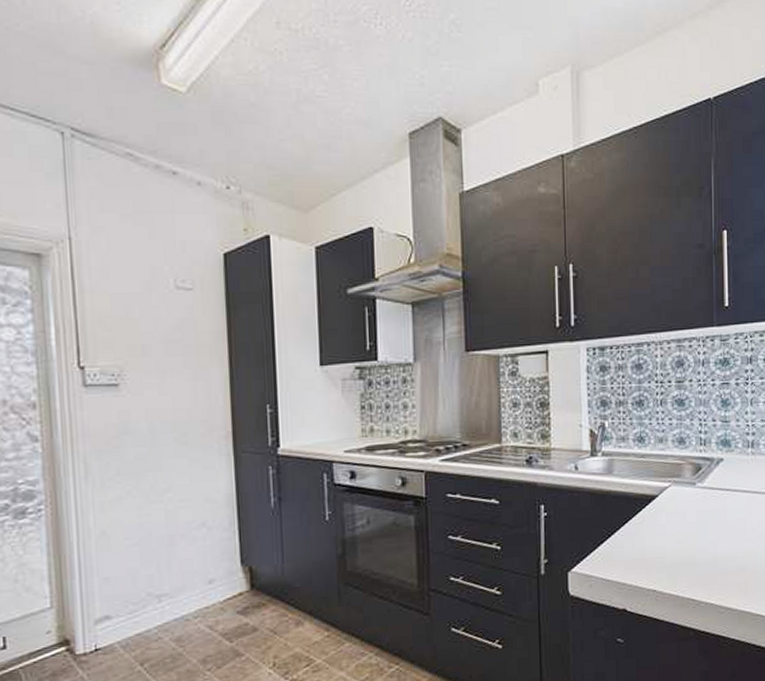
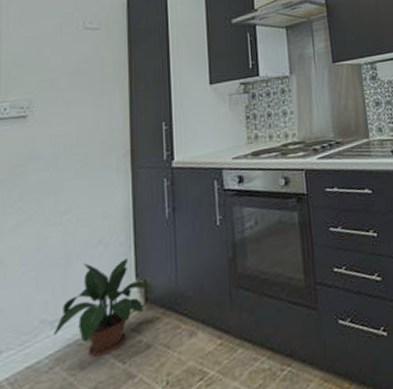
potted plant: none [161,543,259,633] -> present [54,258,154,358]

